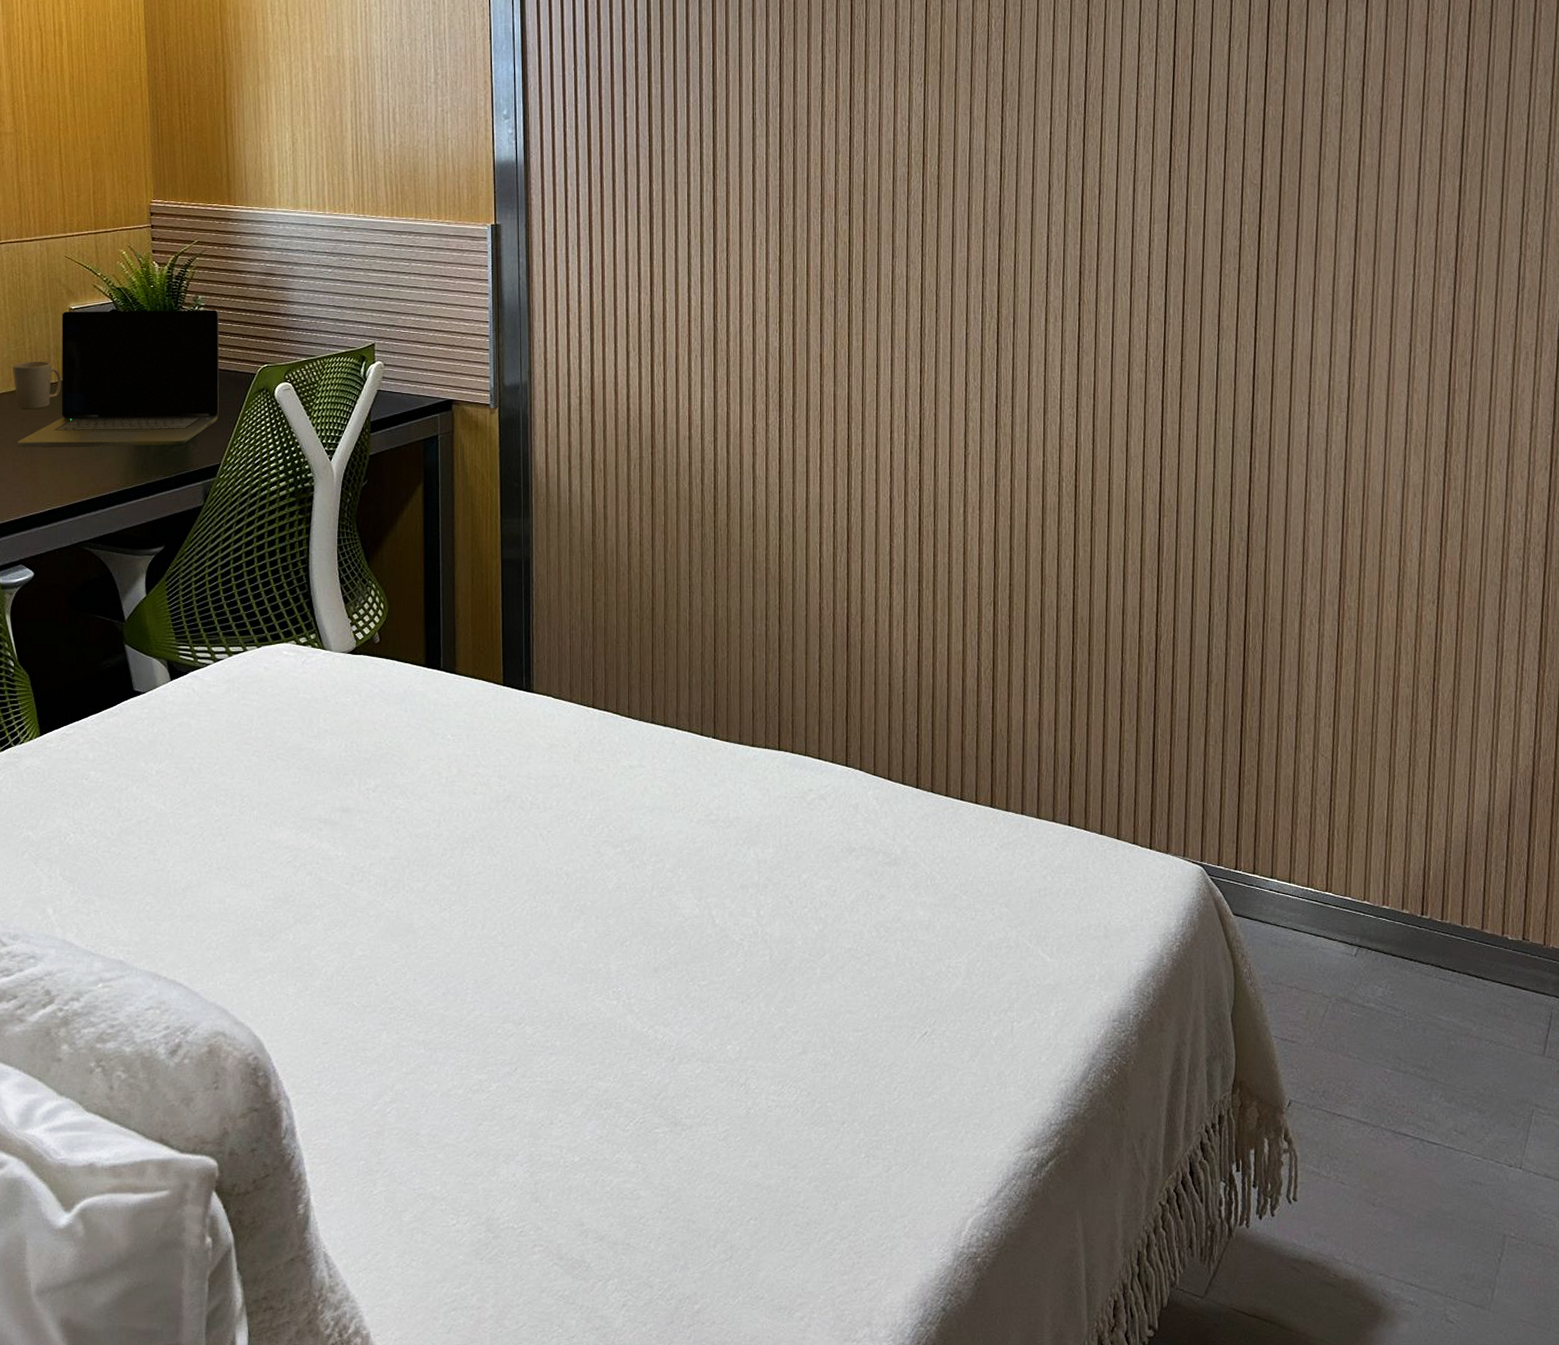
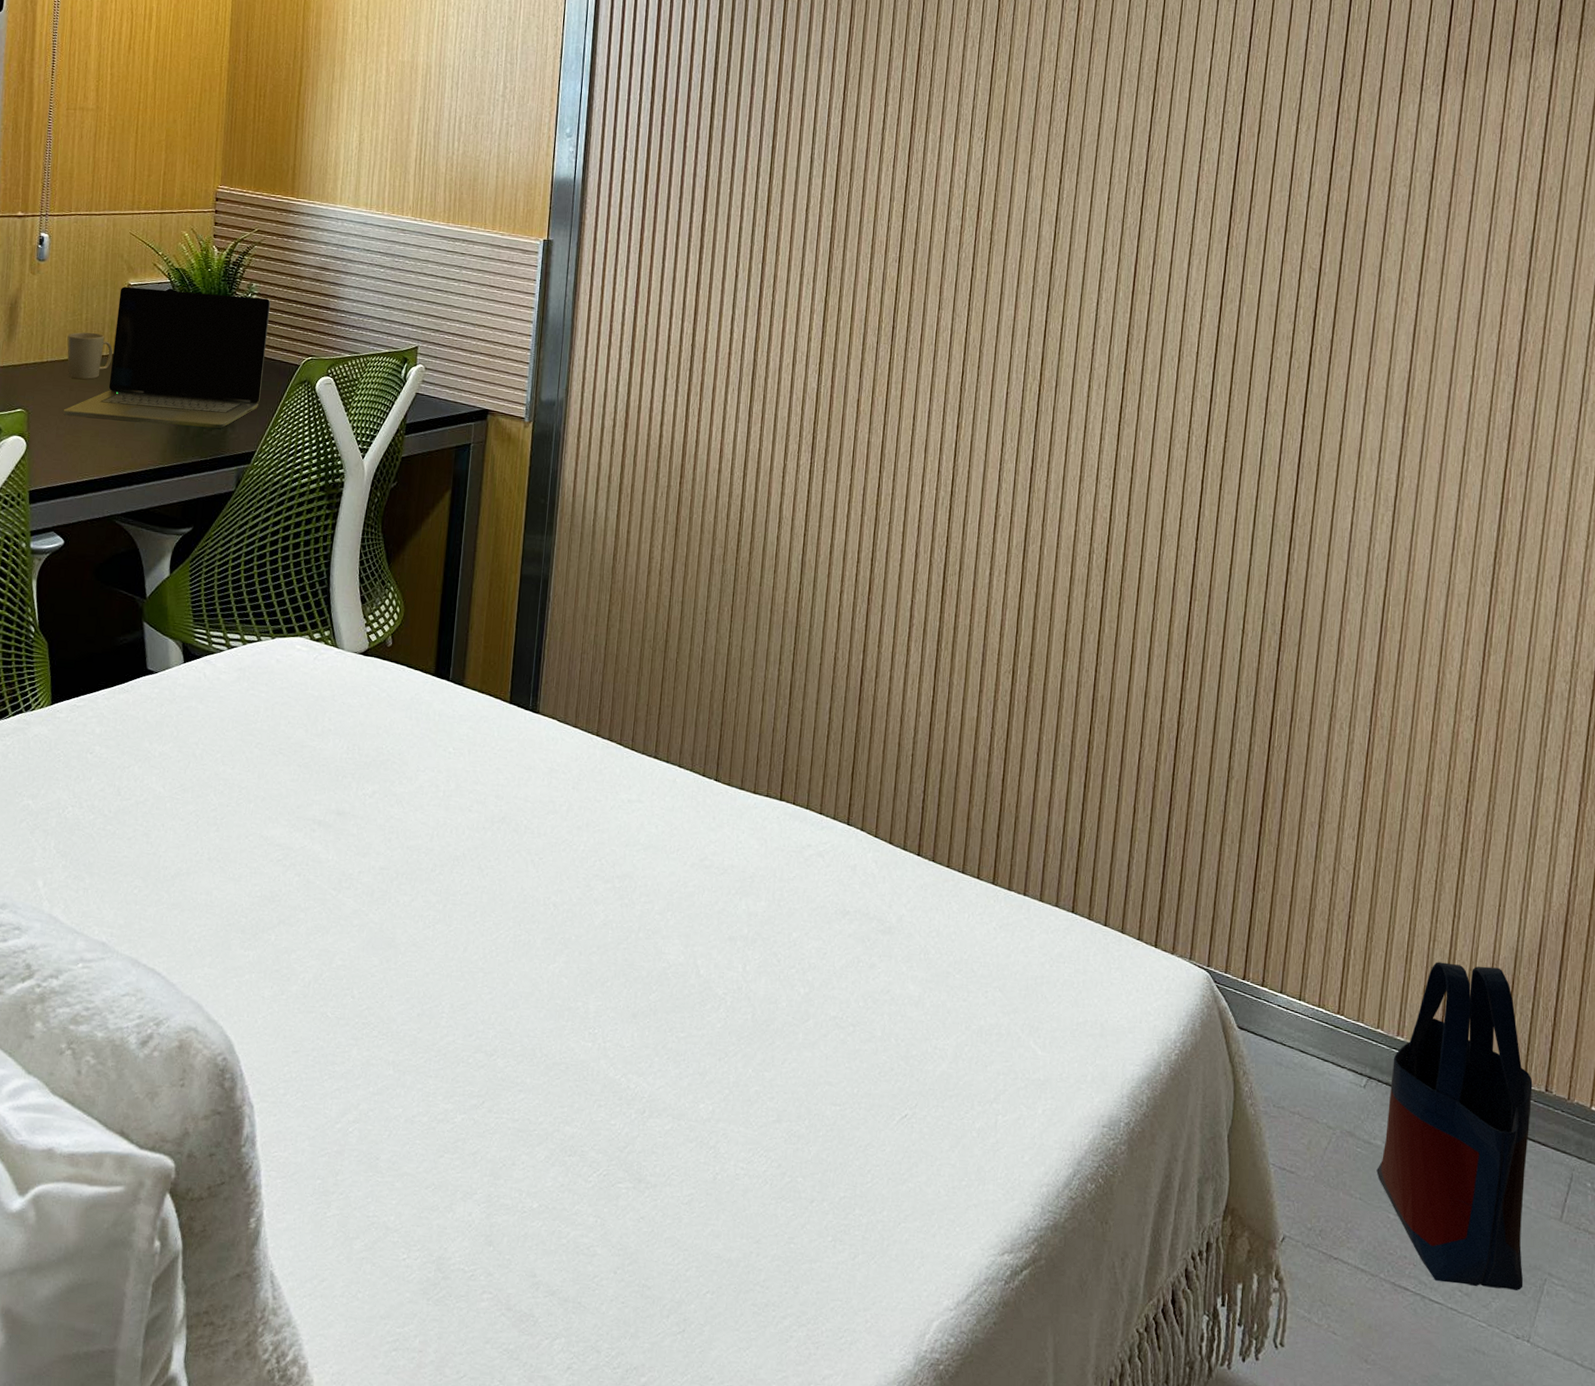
tote bag: none [1372,831,1513,1125] -> present [1376,961,1533,1291]

